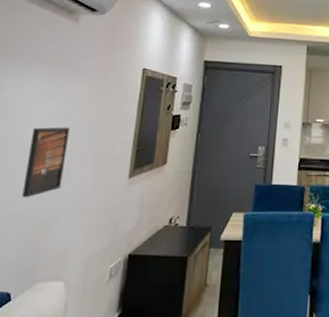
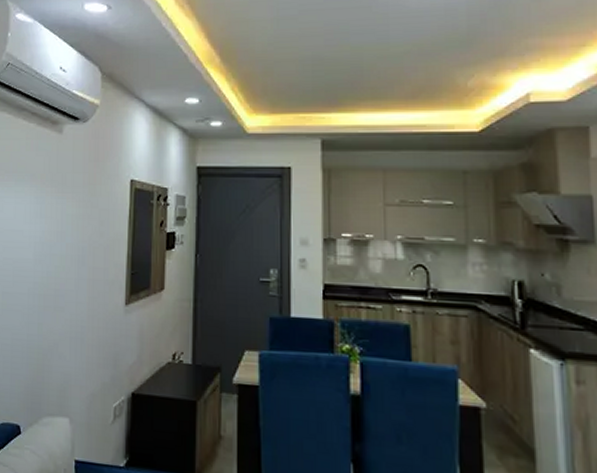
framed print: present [22,127,70,198] -> none [23,248,63,325]

